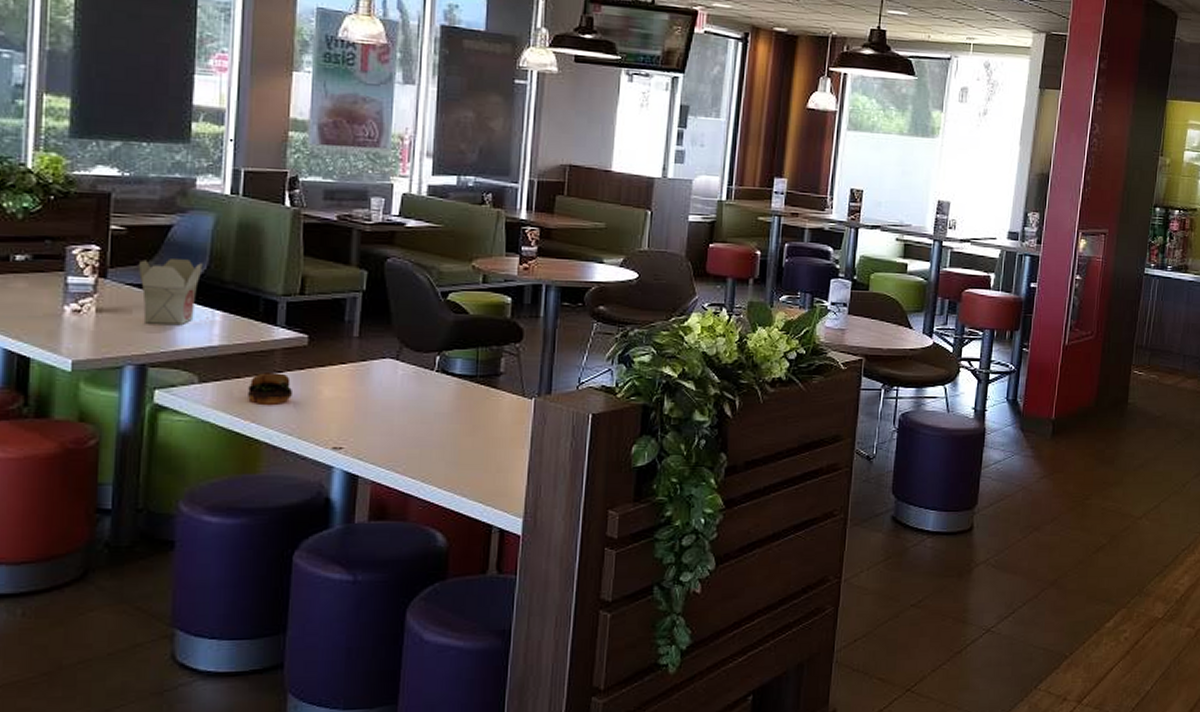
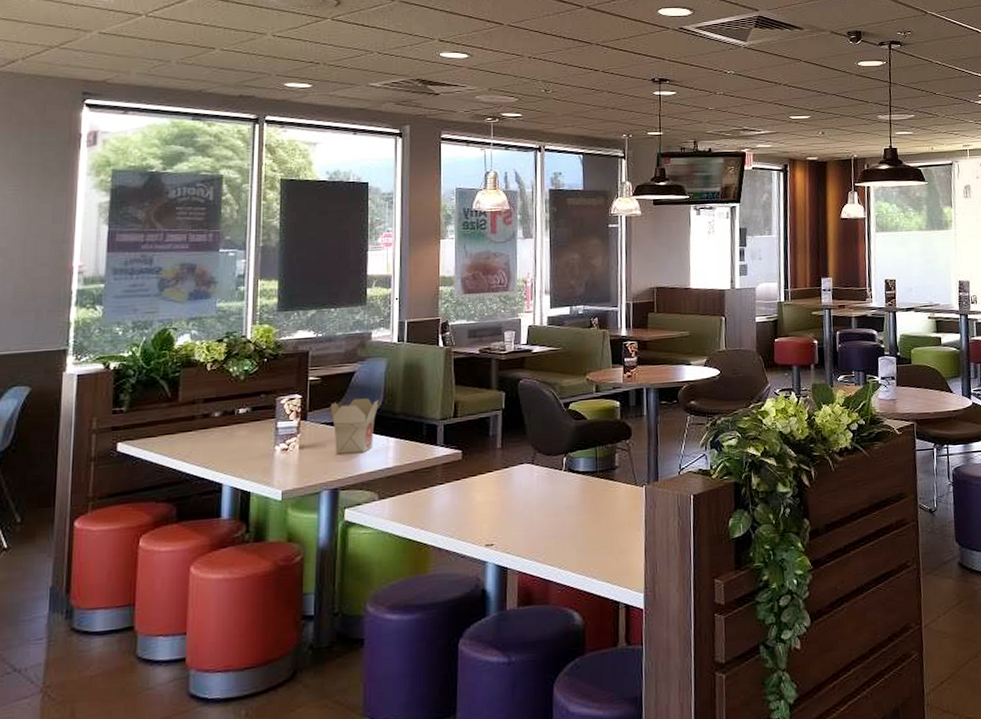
hamburger: present [248,372,294,406] -> none [417,484,453,514]

